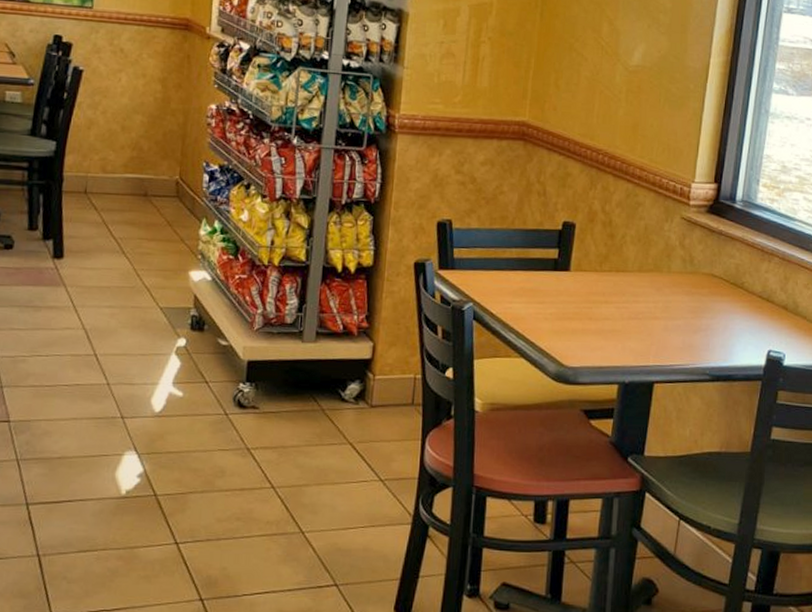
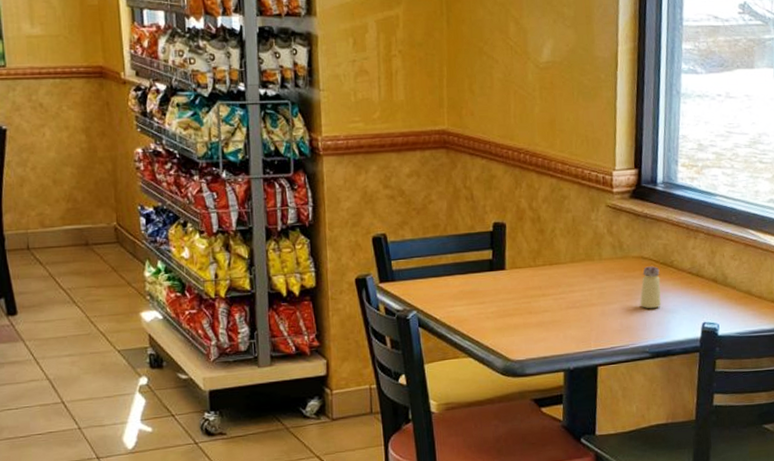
saltshaker: none [705,285,729,330] -> present [640,266,661,309]

